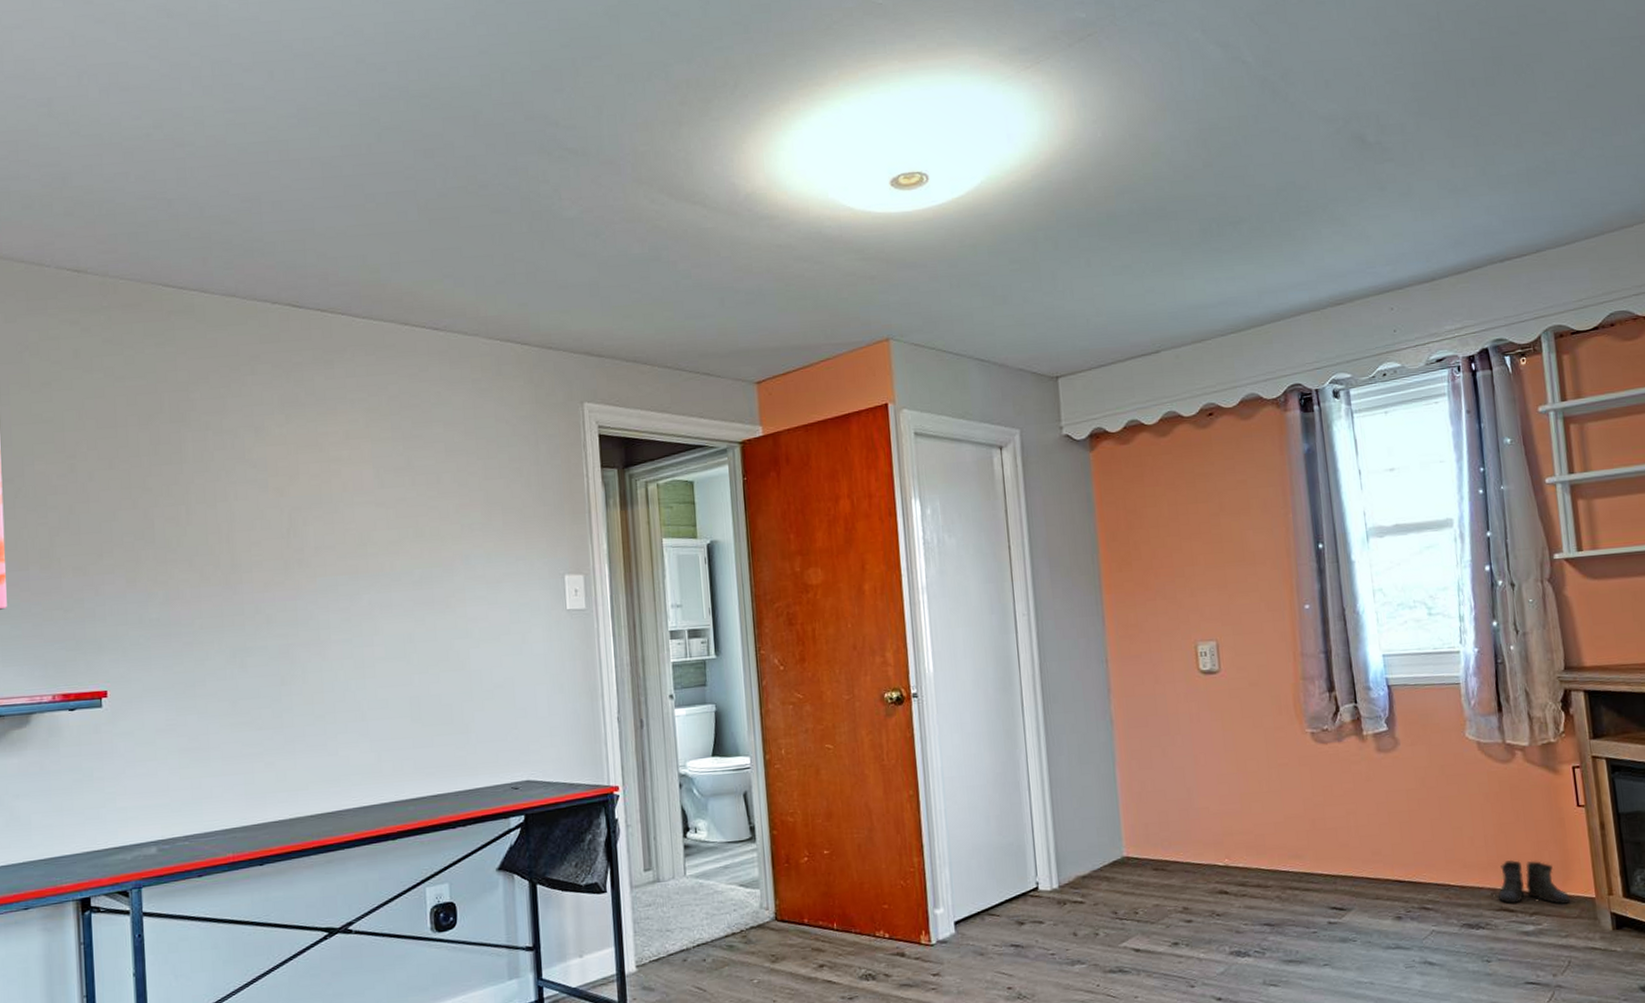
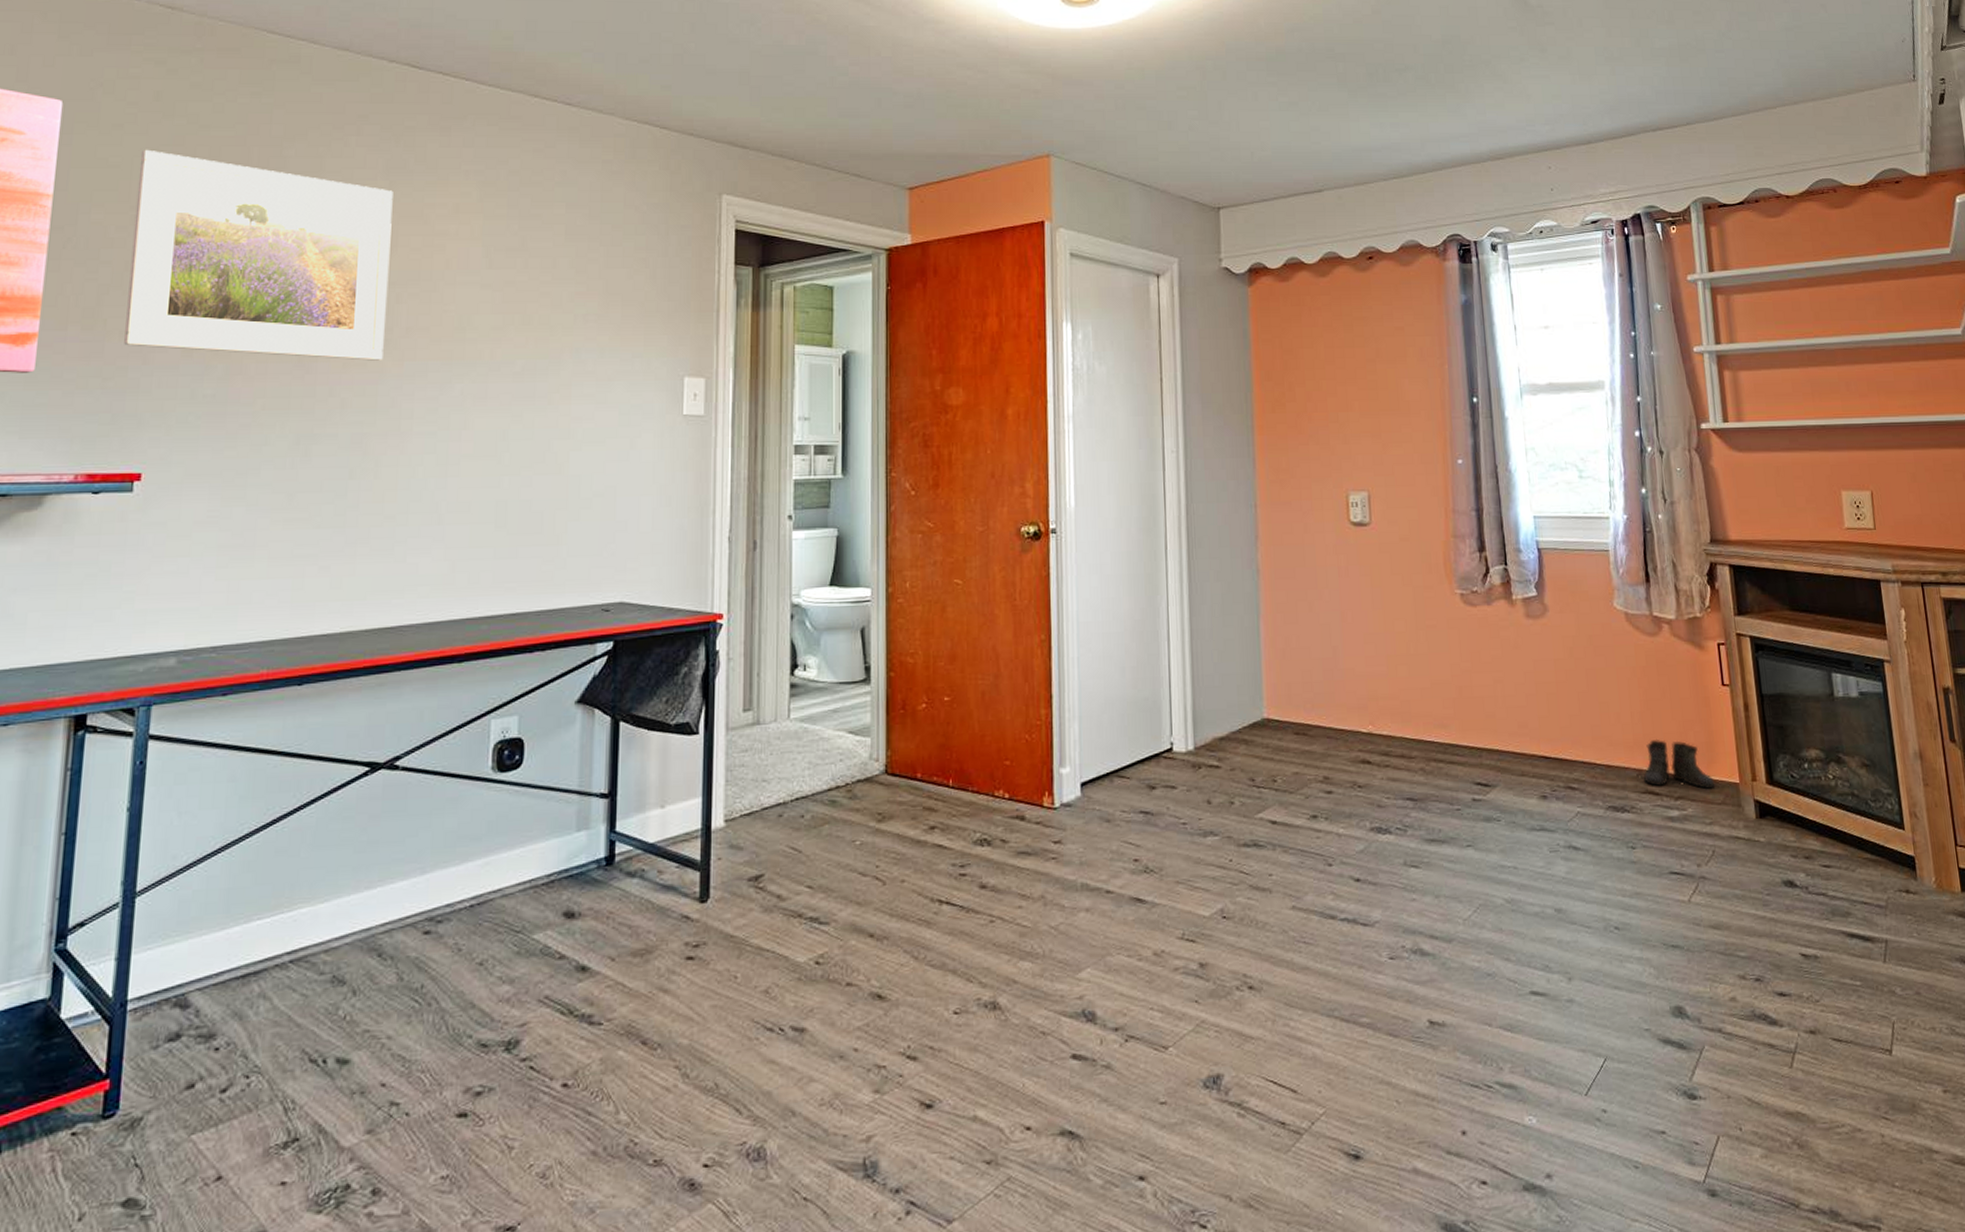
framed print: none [69,403,298,581] -> present [124,149,393,361]

